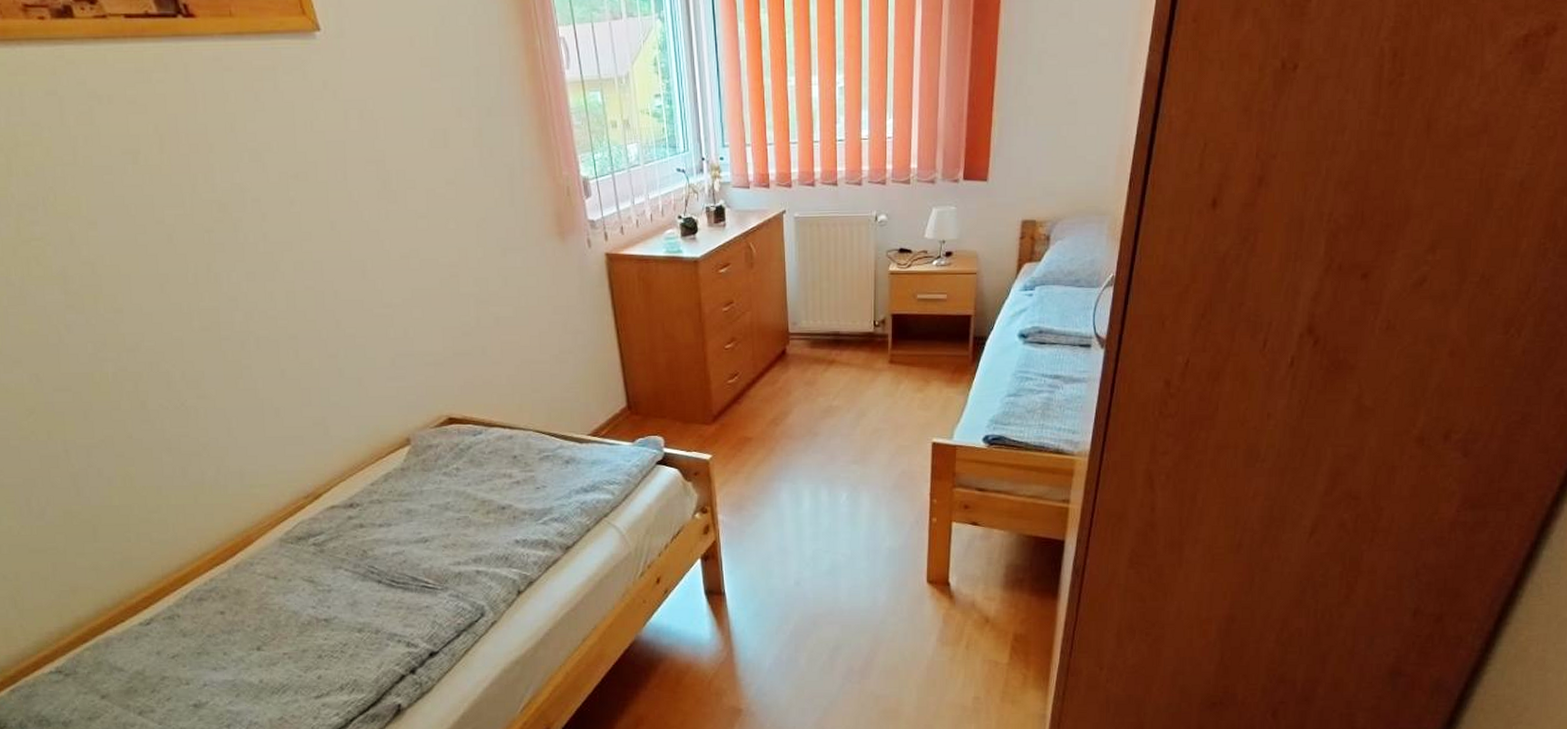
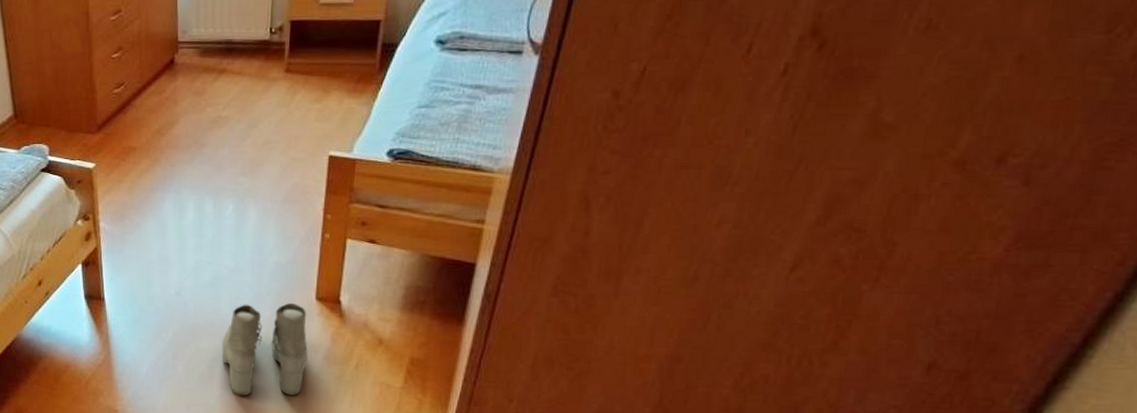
boots: none [842,587,922,684] -> present [221,302,308,396]

